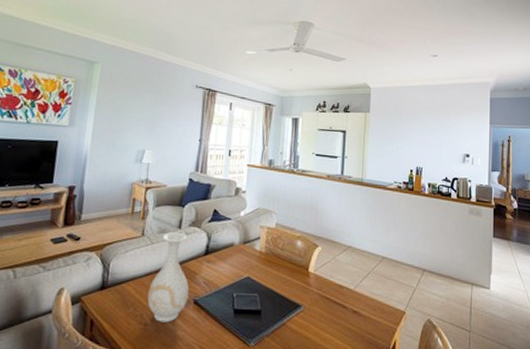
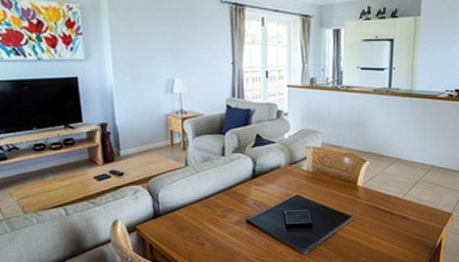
vase: present [147,231,190,323] -> none [201,159,241,241]

